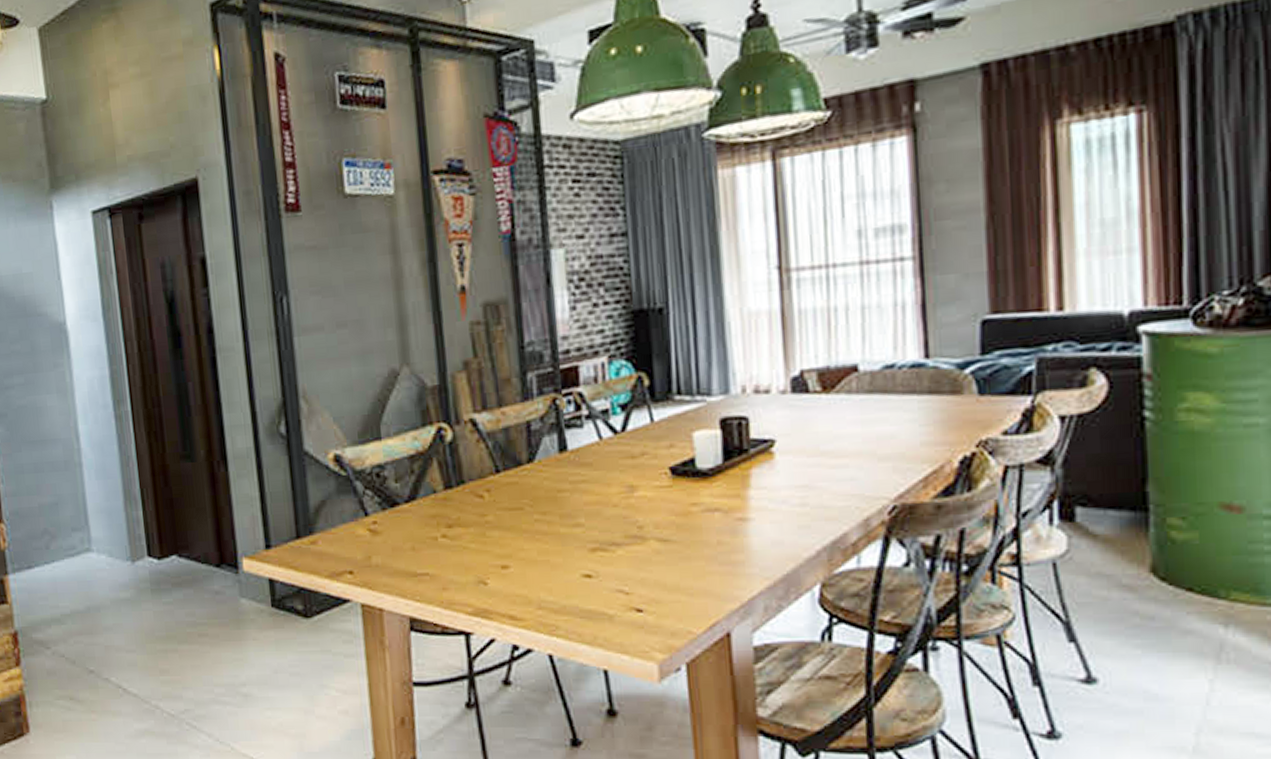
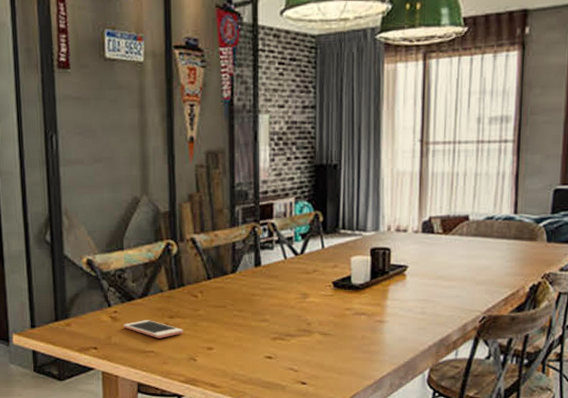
cell phone: none [386,531,467,556] -> present [123,320,183,338]

